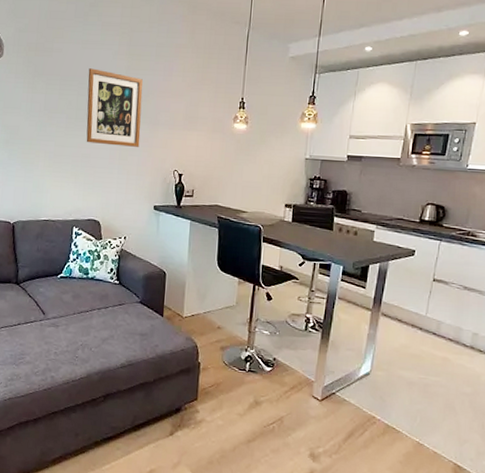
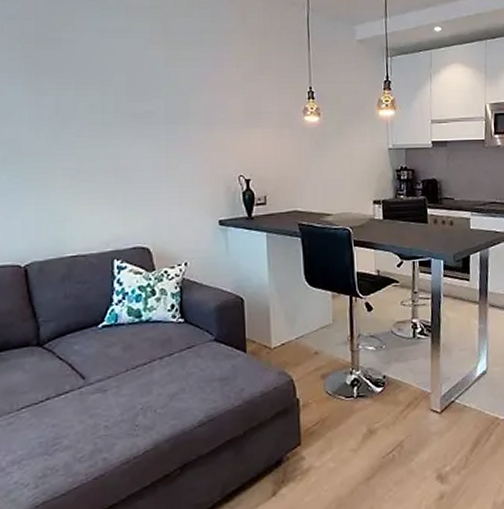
wall art: present [86,68,143,147] -> none [113,62,192,153]

